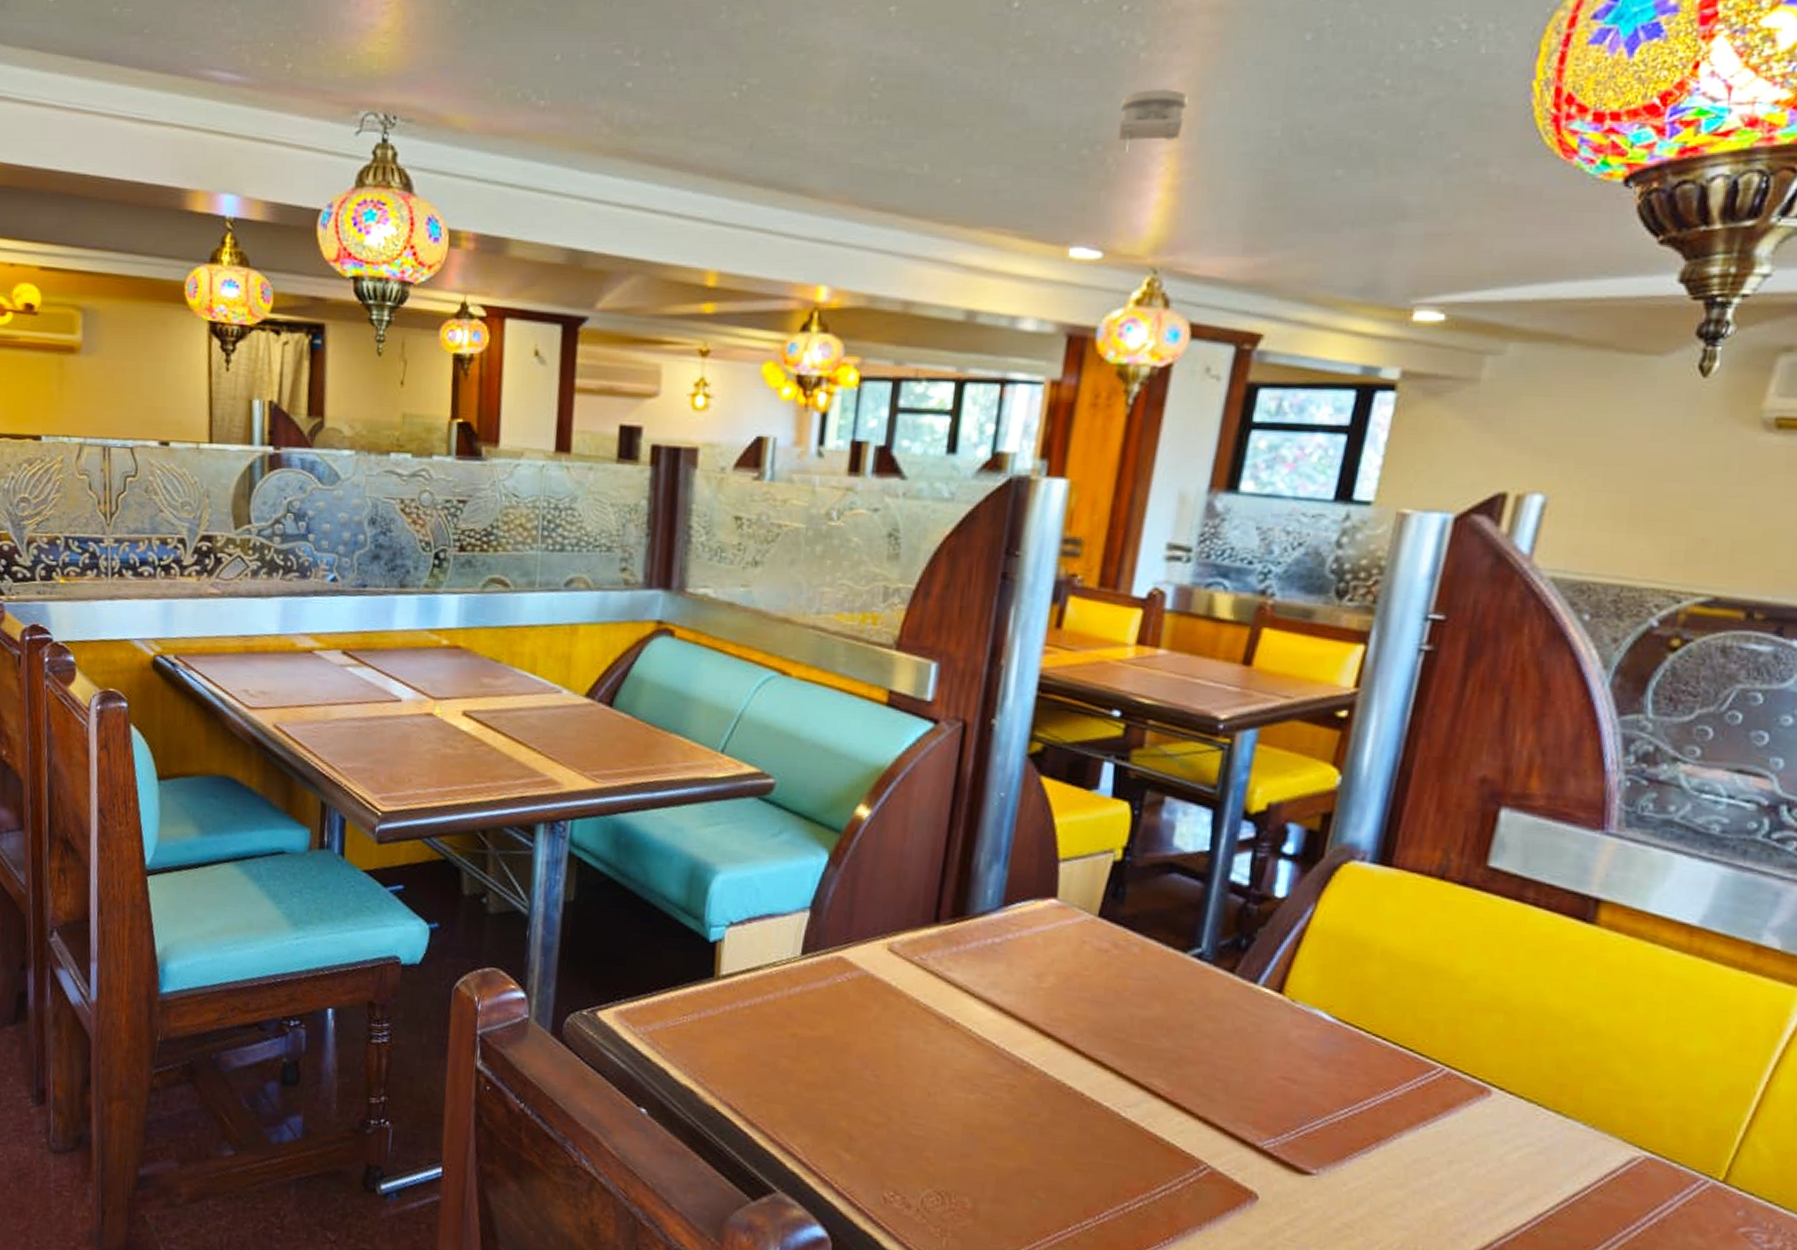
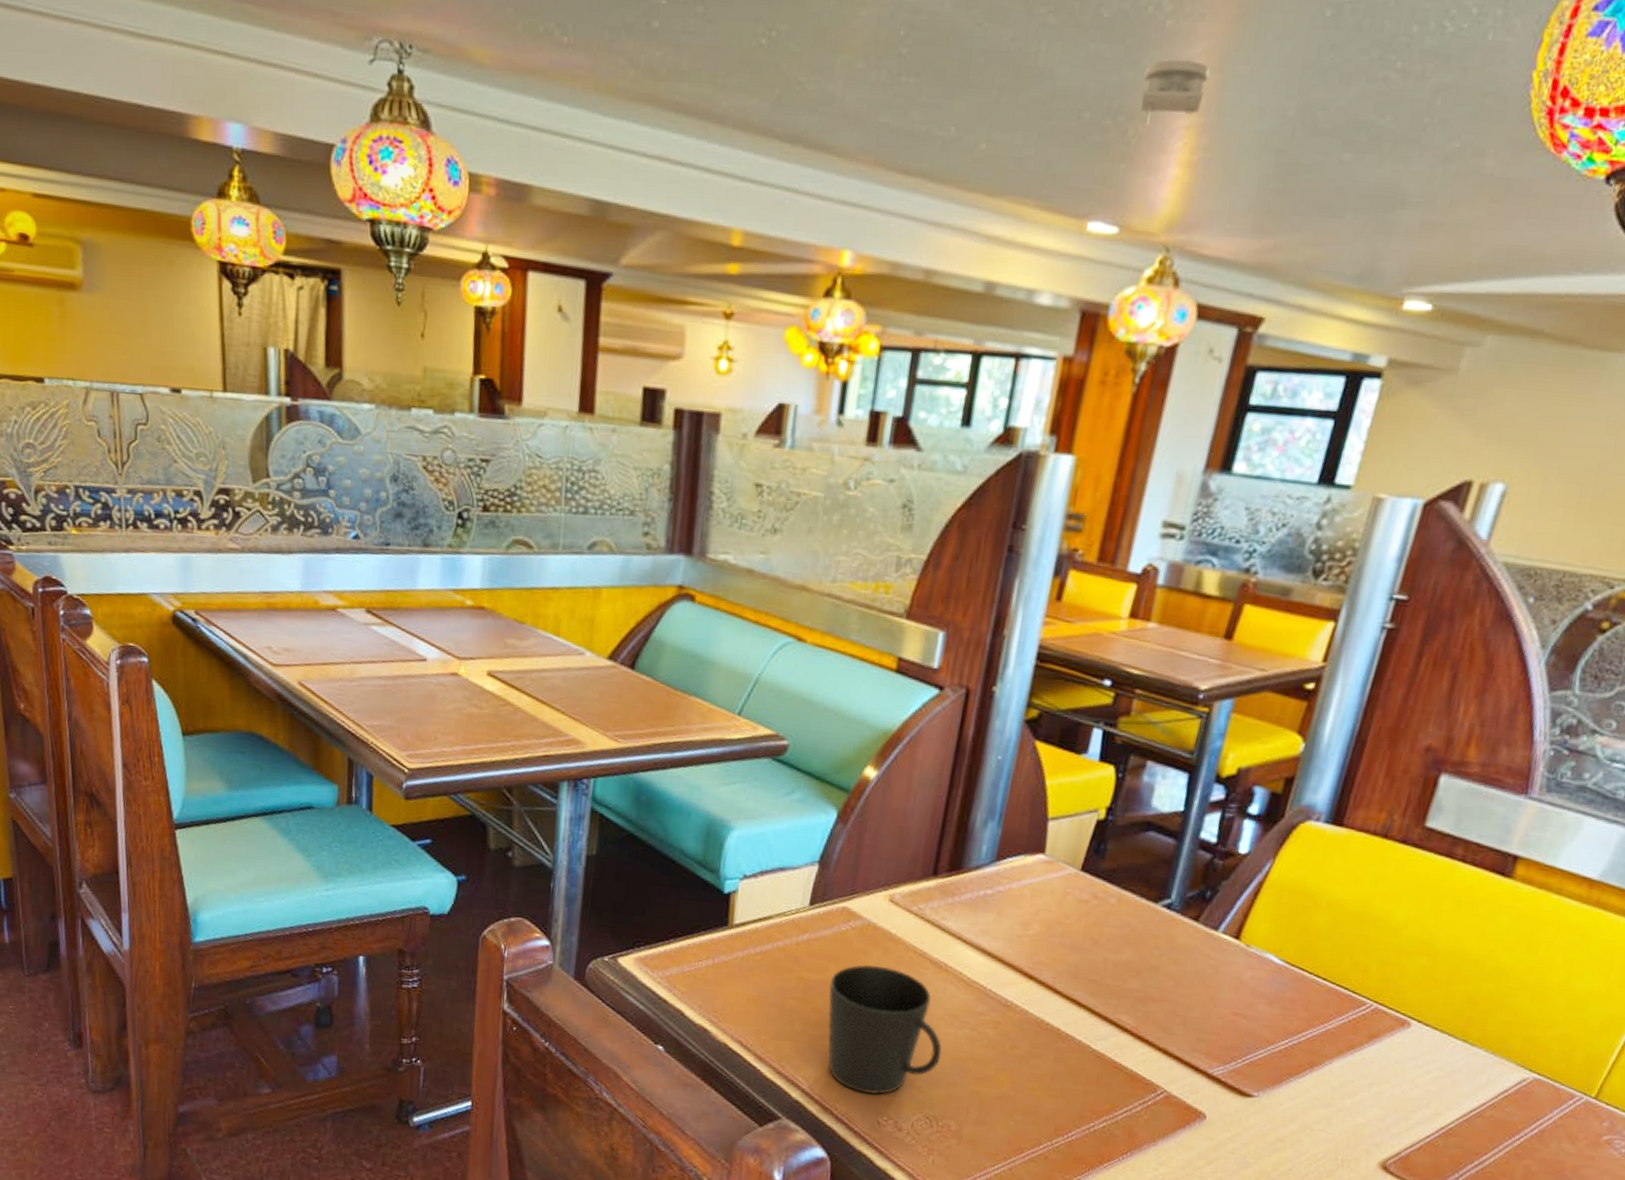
cup: none [824,1019,952,1167] -> present [827,964,942,1095]

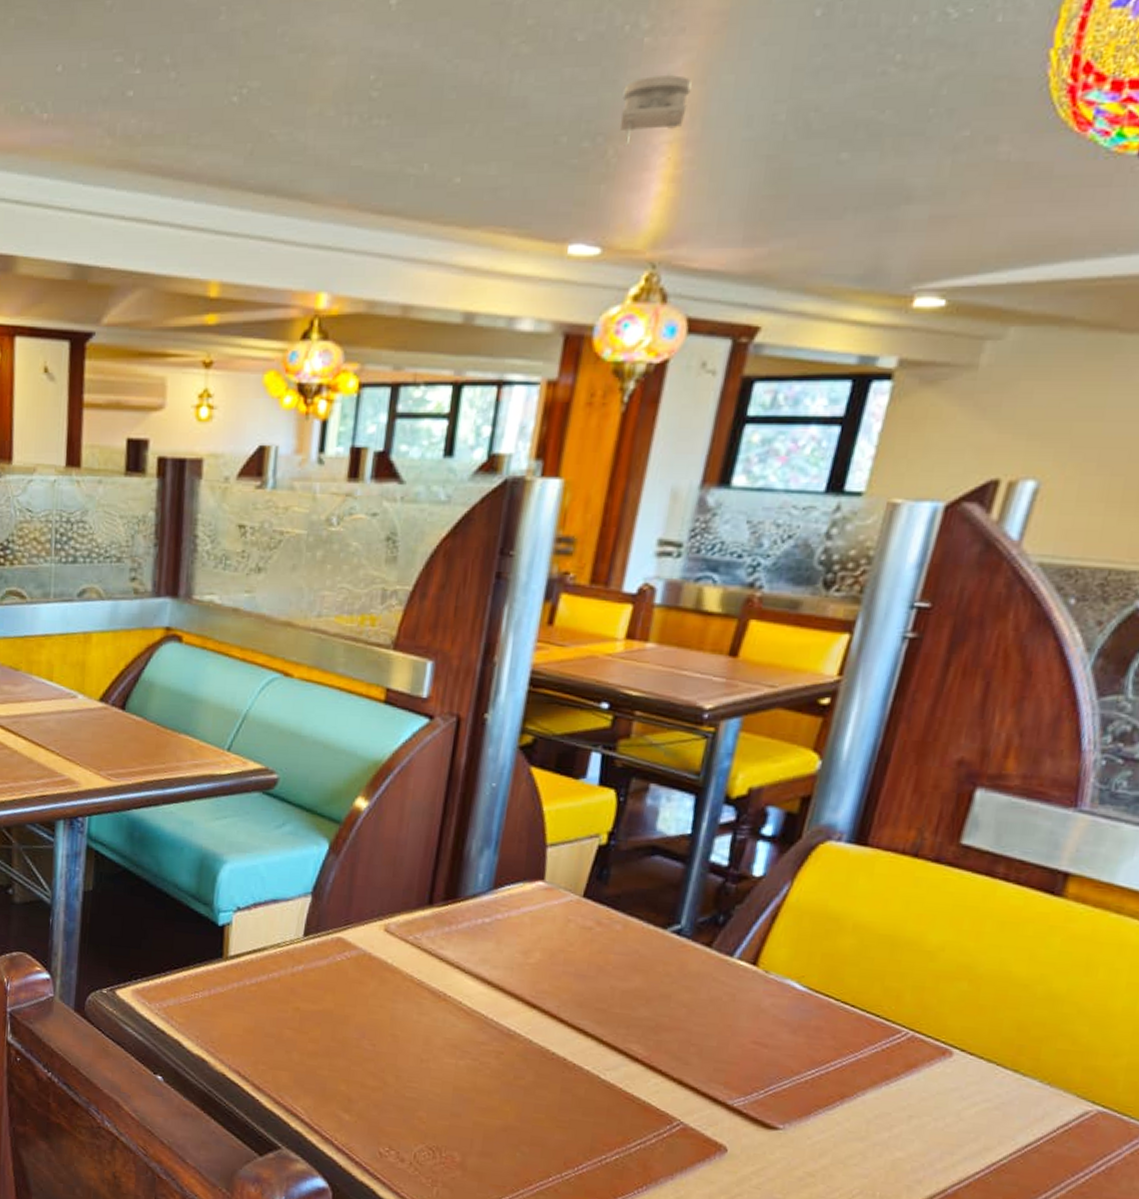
cup: present [827,964,942,1095] -> none [325,994,443,1126]

